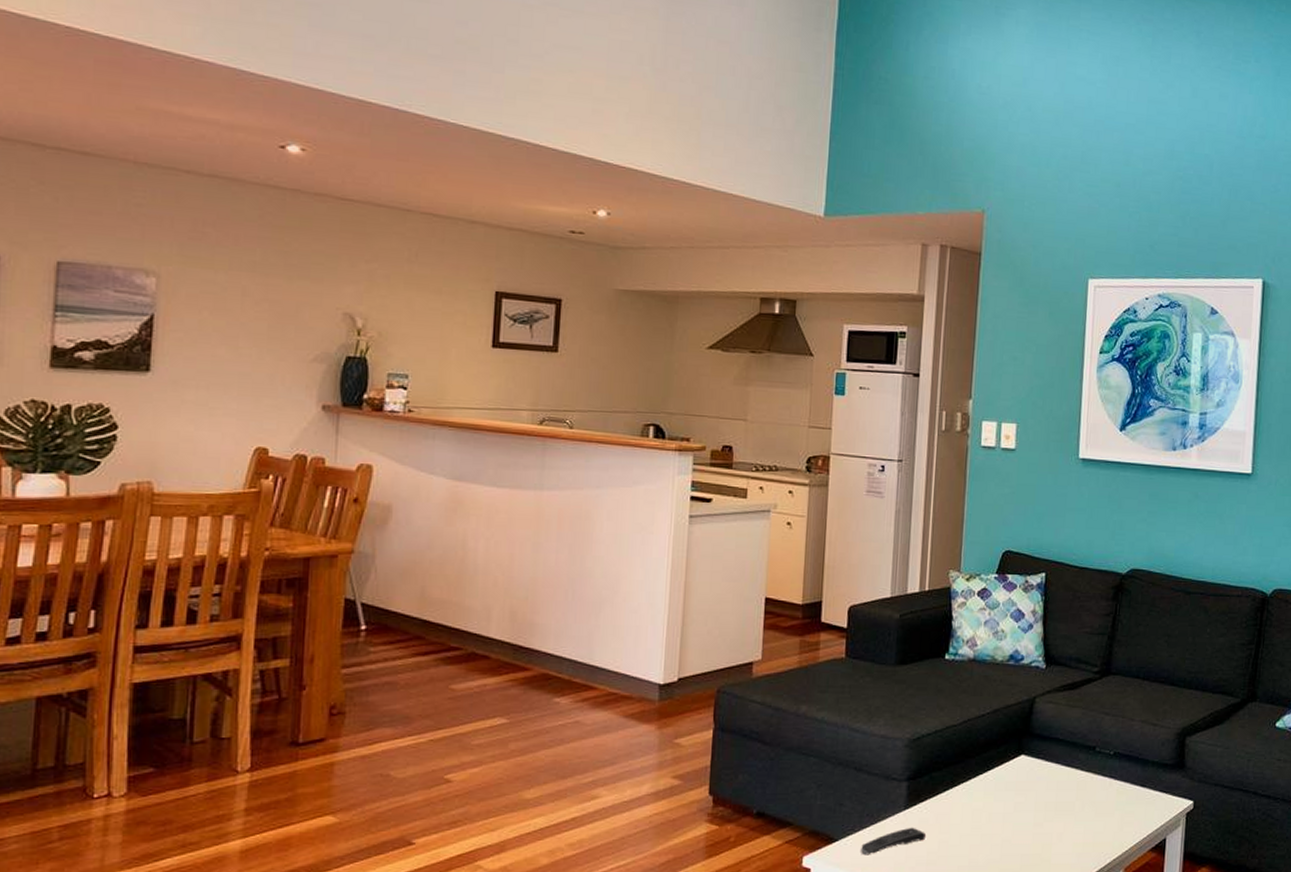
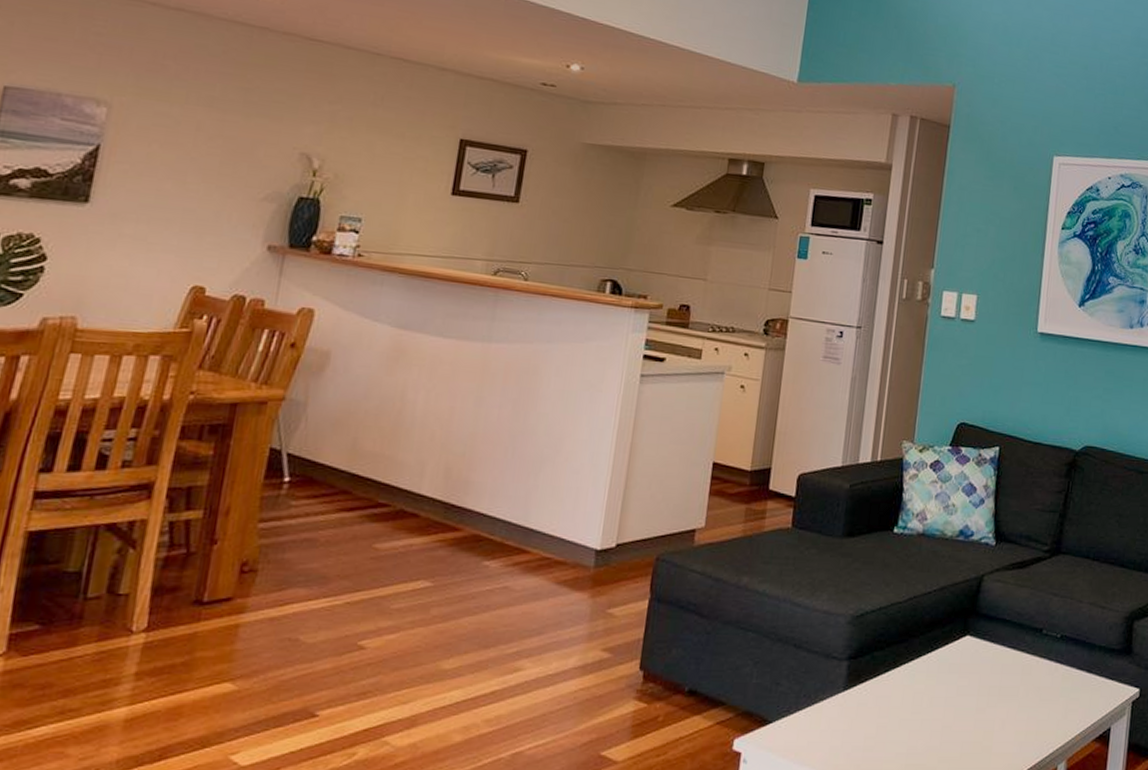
remote control: present [861,827,927,856] -> none [795,709,865,739]

